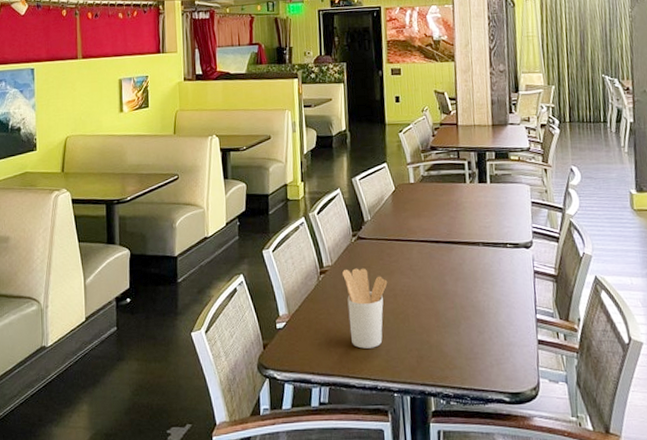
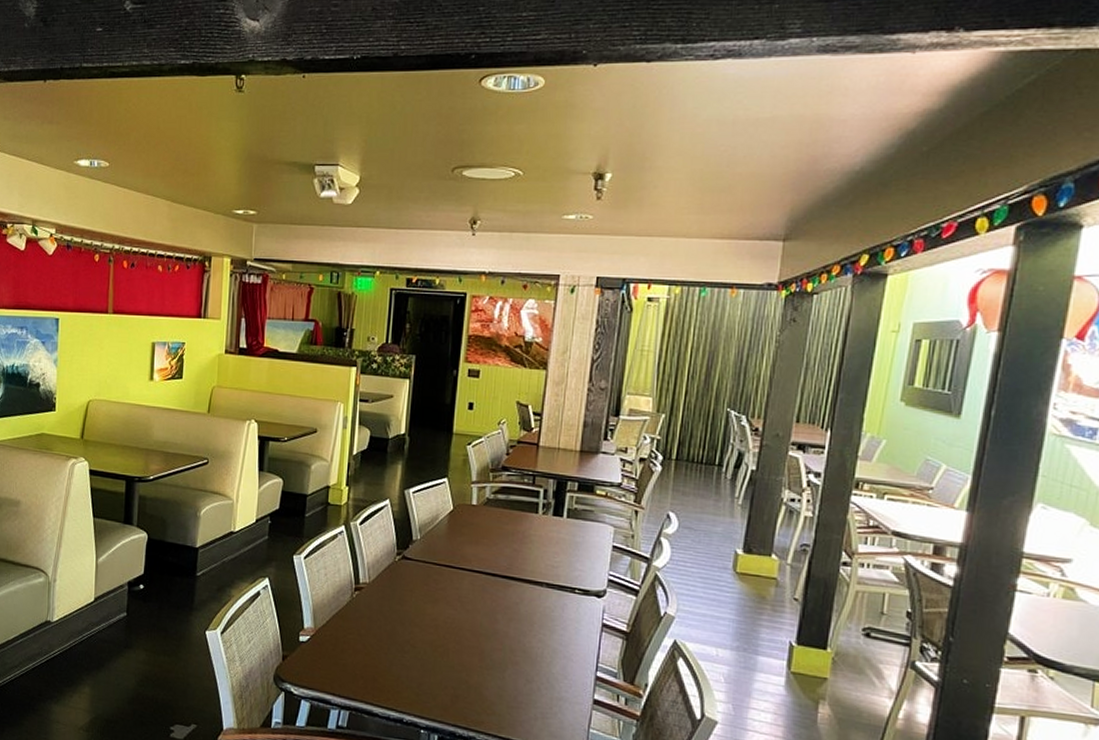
utensil holder: present [342,268,388,349] -> none [380,589,430,679]

